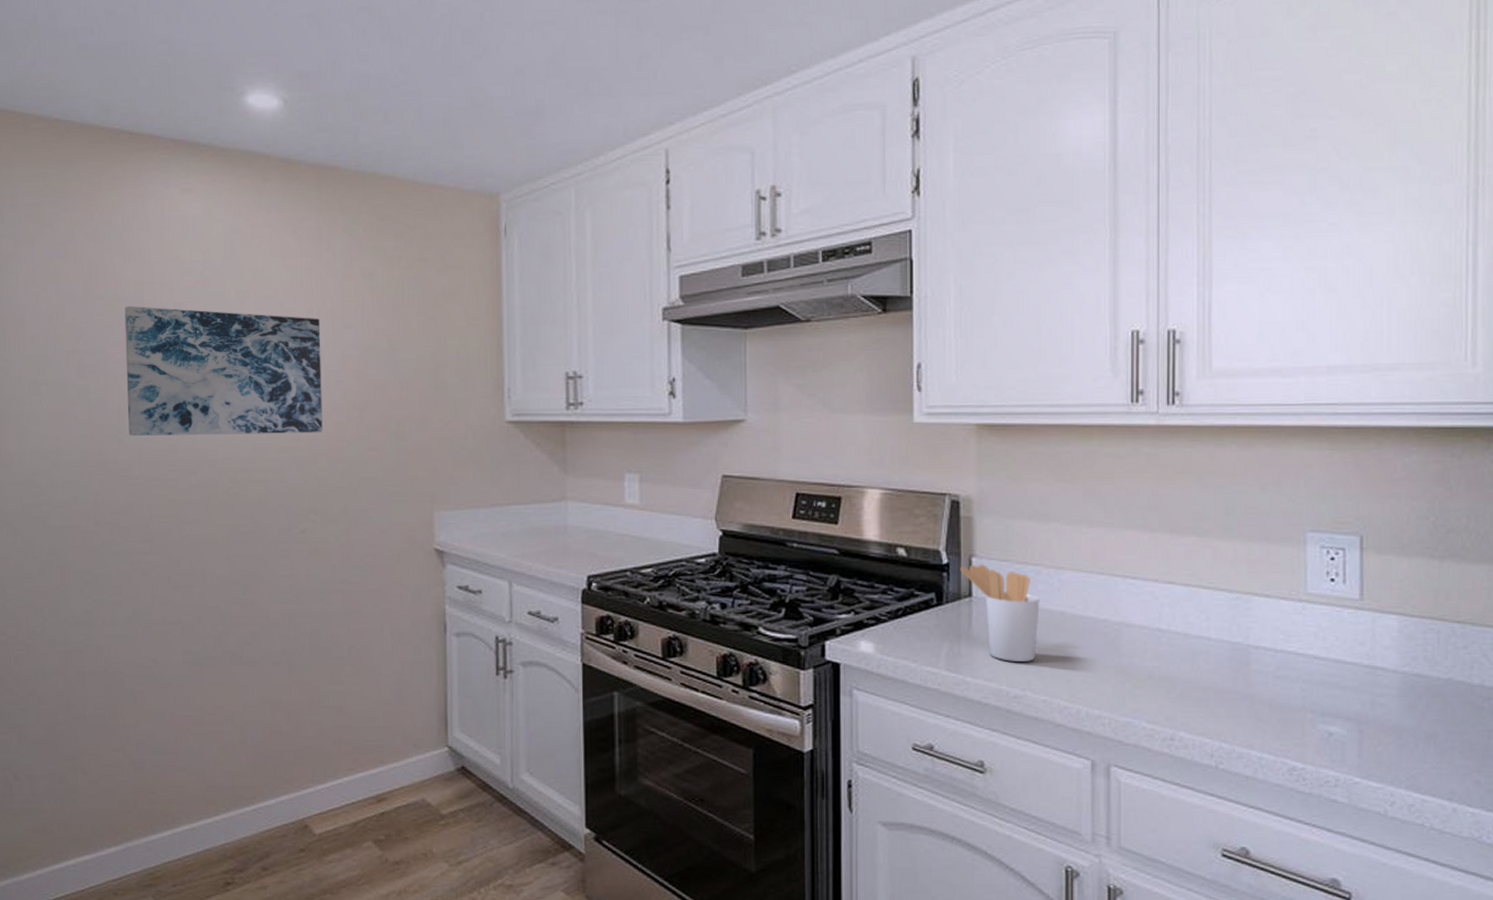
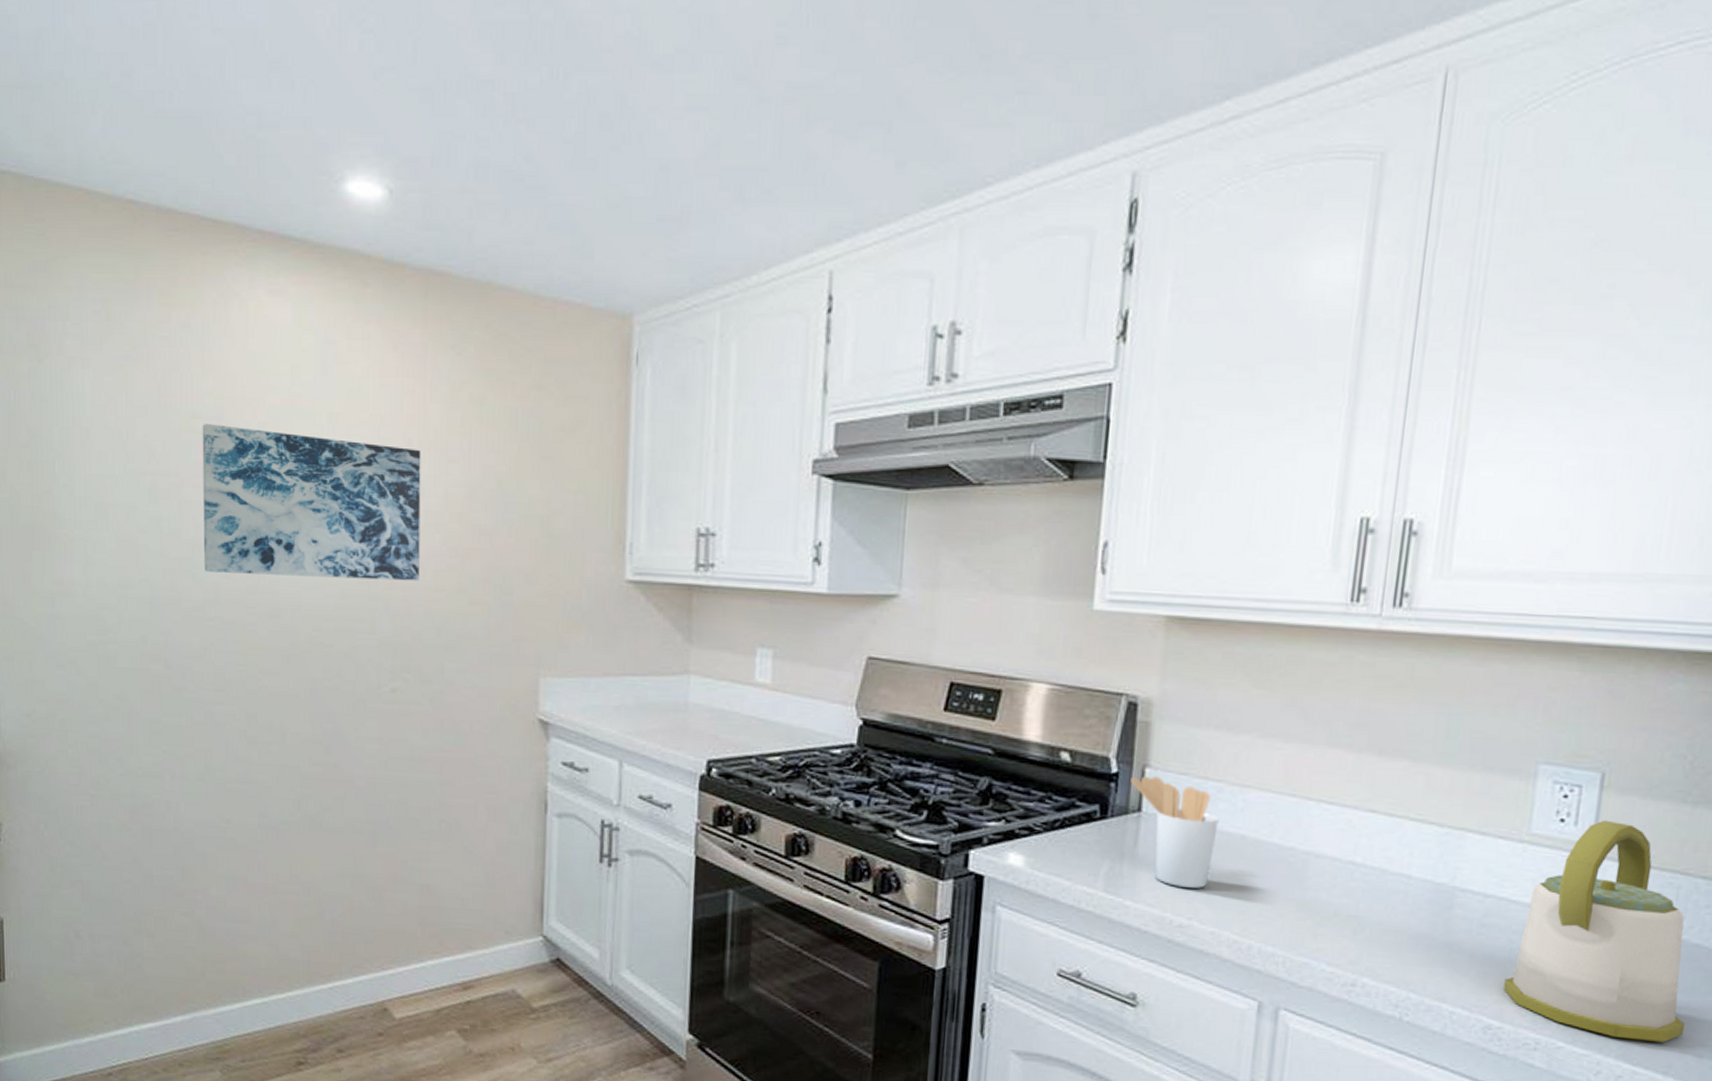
kettle: none [1302,577,1460,771] -> present [1503,820,1685,1042]

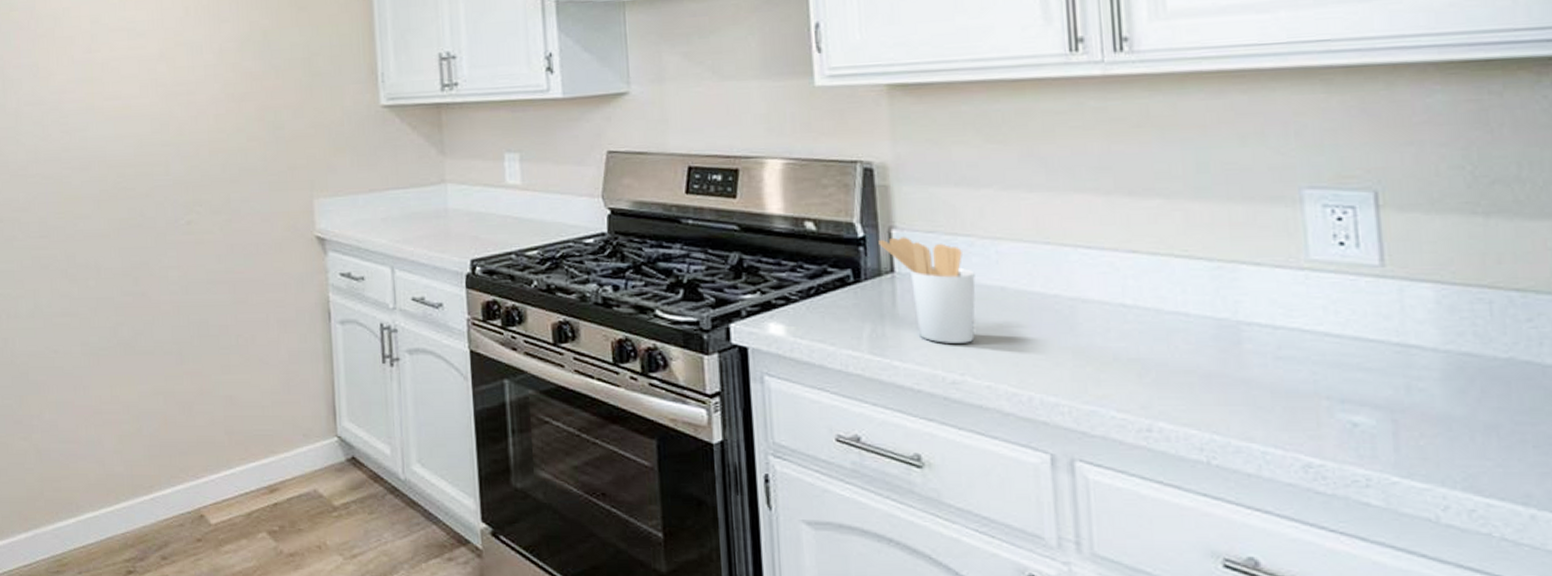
wall art: present [202,424,421,582] -> none [19,13,204,137]
kettle: present [1503,820,1685,1042] -> none [1316,239,1535,470]

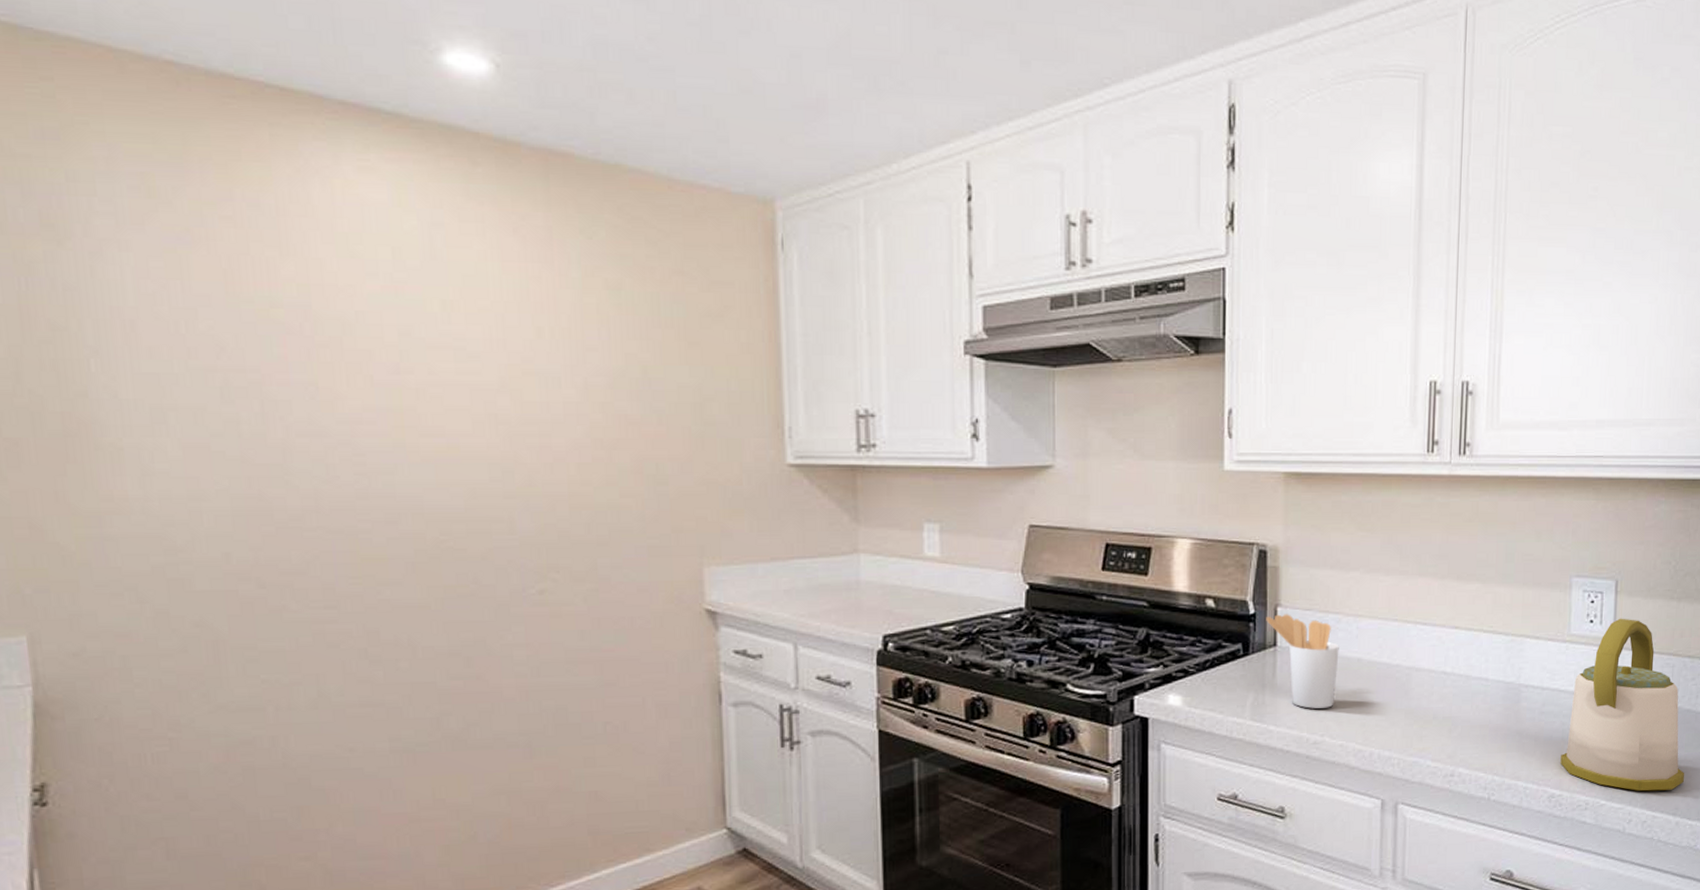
kettle: none [1316,239,1535,470] -> present [1560,618,1684,791]

